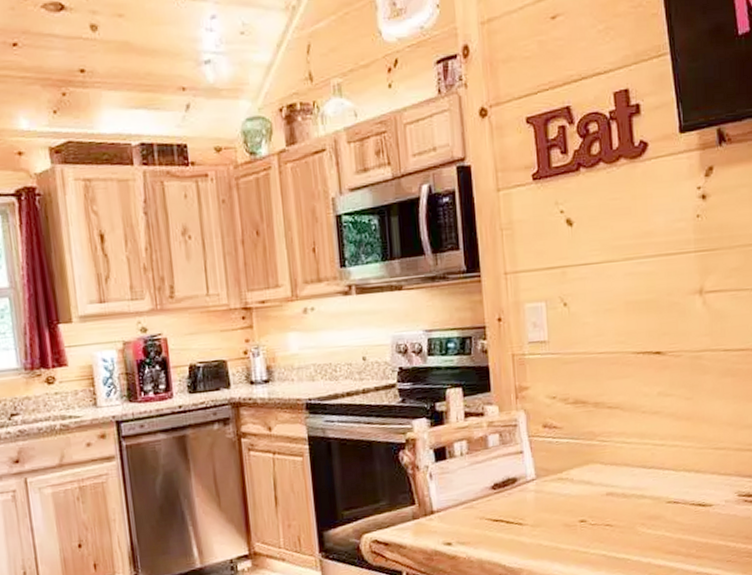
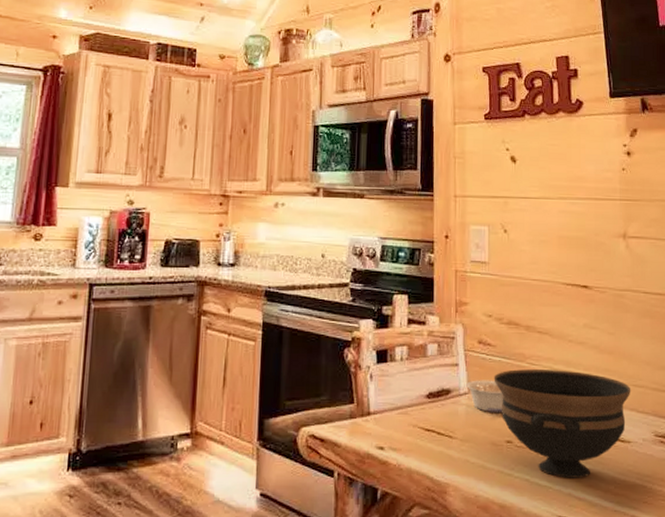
legume: none [533,462,574,495] -> present [466,380,503,412]
bowl: none [562,442,712,549] -> present [494,369,631,478]

